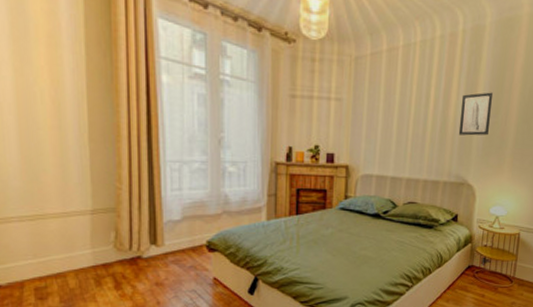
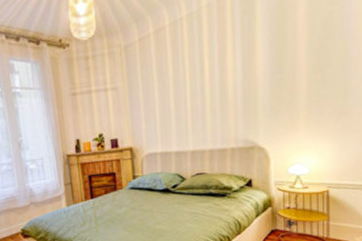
wall art: present [458,92,493,136] -> none [239,48,275,99]

